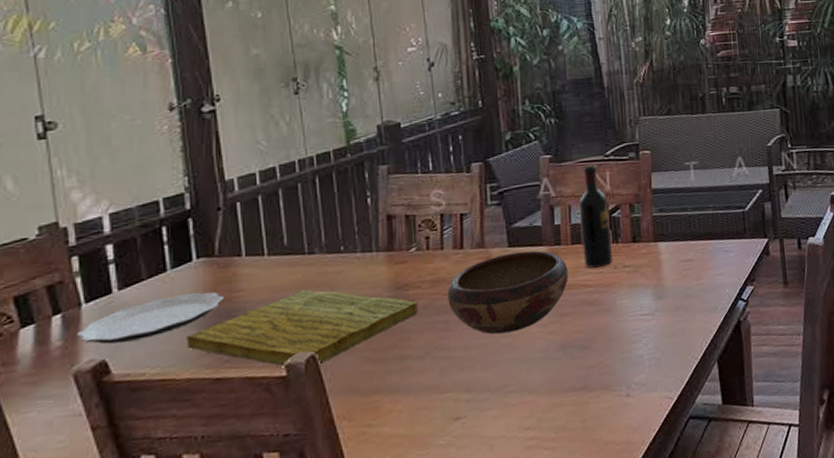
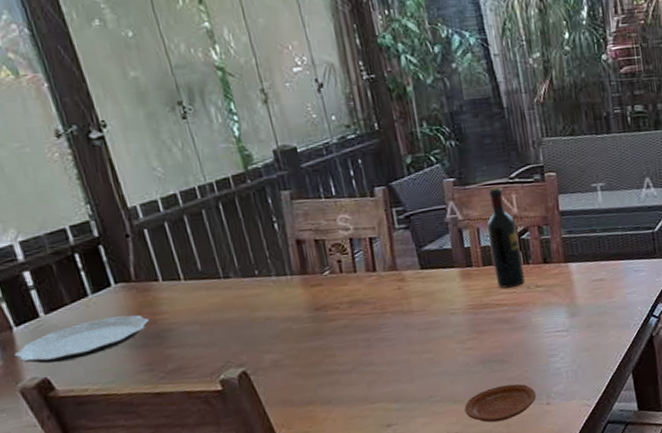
cutting board: present [186,289,418,366] -> none [119,311,340,382]
decorative bowl: present [447,250,569,335] -> none [365,272,483,351]
plate: none [539,372,616,417] -> present [464,384,536,423]

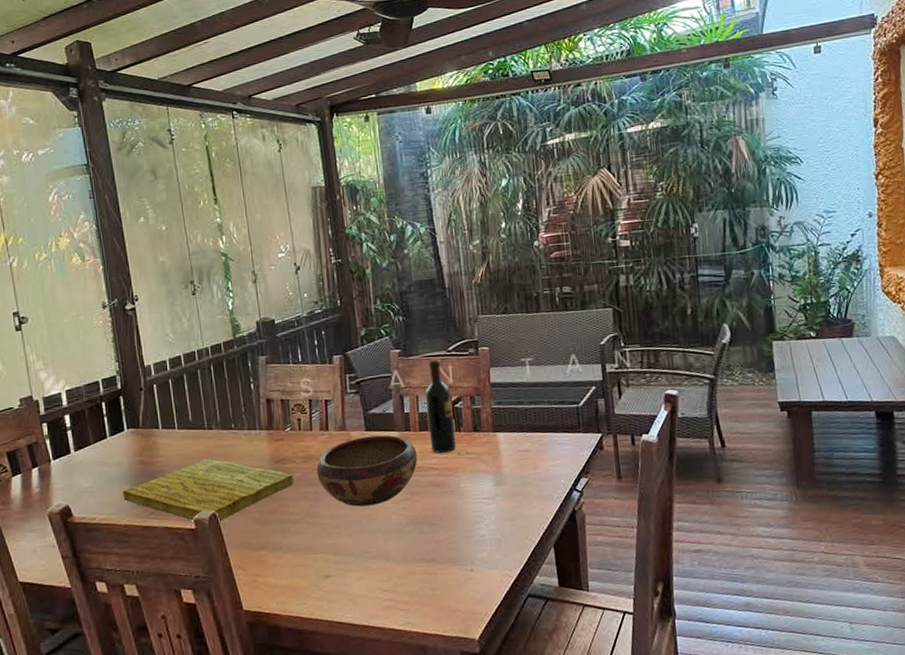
plate: present [13,314,150,364] -> none [48,456,148,493]
cutting board: none [119,311,340,382] -> present [122,458,294,522]
decorative bowl: none [365,272,483,351] -> present [316,435,418,507]
plate: present [464,384,536,423] -> none [395,547,461,584]

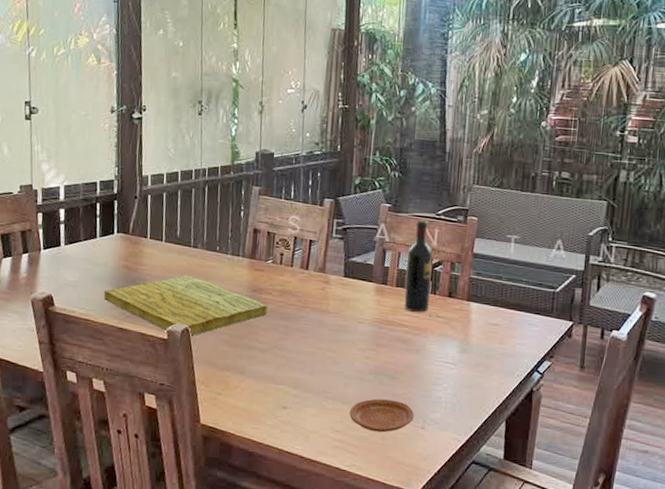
decorative bowl: present [316,435,418,507] -> none [290,282,390,349]
plate: none [395,547,461,584] -> present [349,398,414,433]

